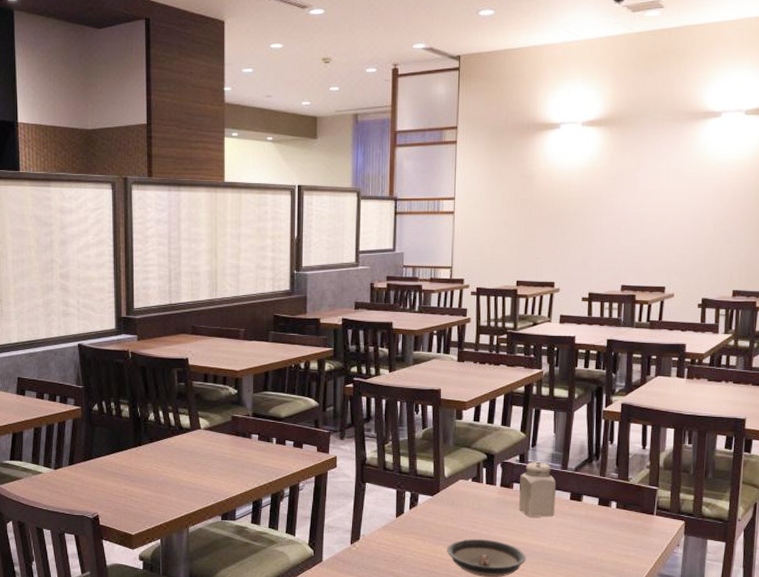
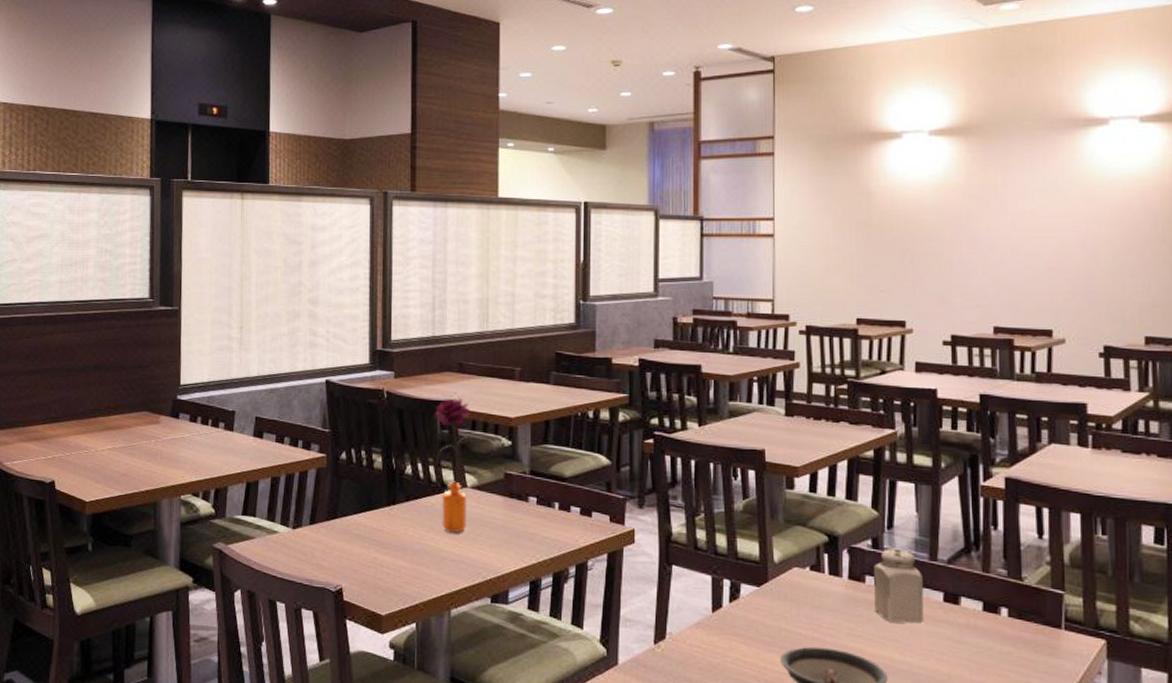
flower: none [173,355,206,466] -> present [436,398,474,533]

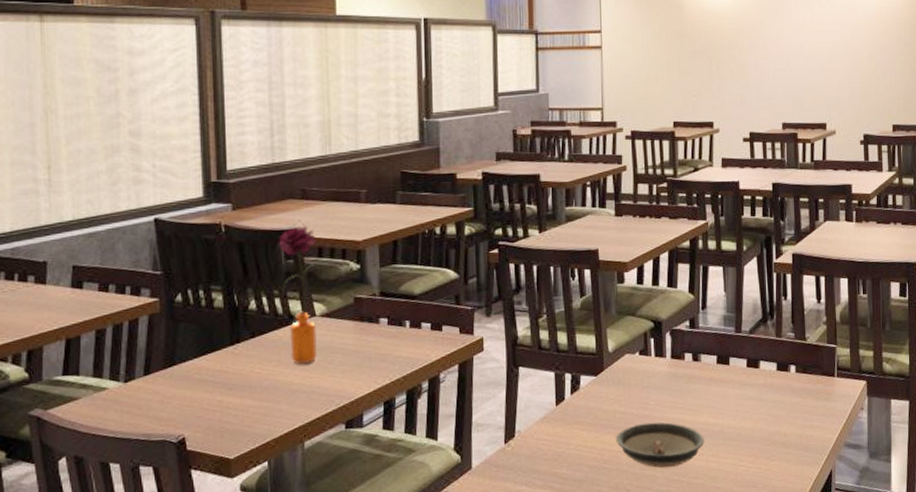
salt shaker: present [874,549,923,624] -> none [692,326,731,391]

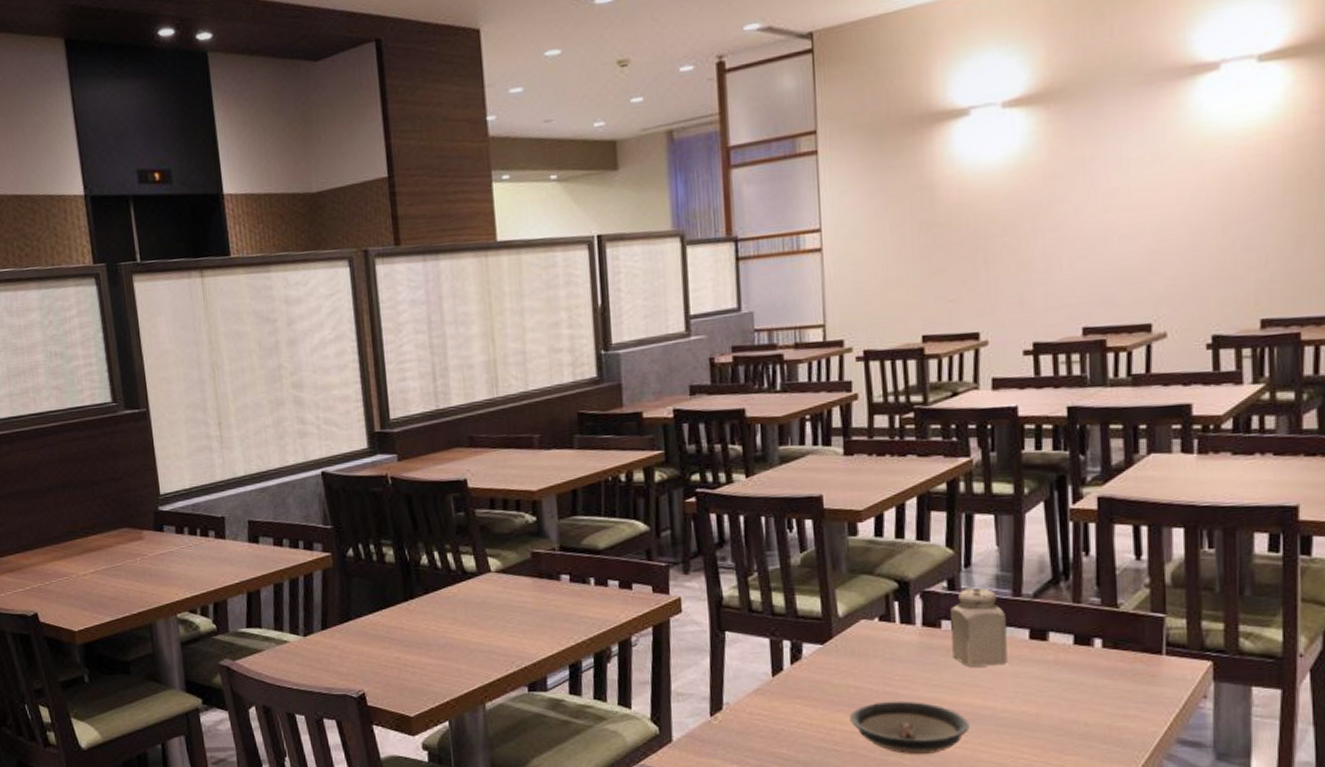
flower: present [279,225,321,364] -> none [448,475,495,622]
salt shaker: none [692,326,731,391] -> present [950,588,1008,667]

